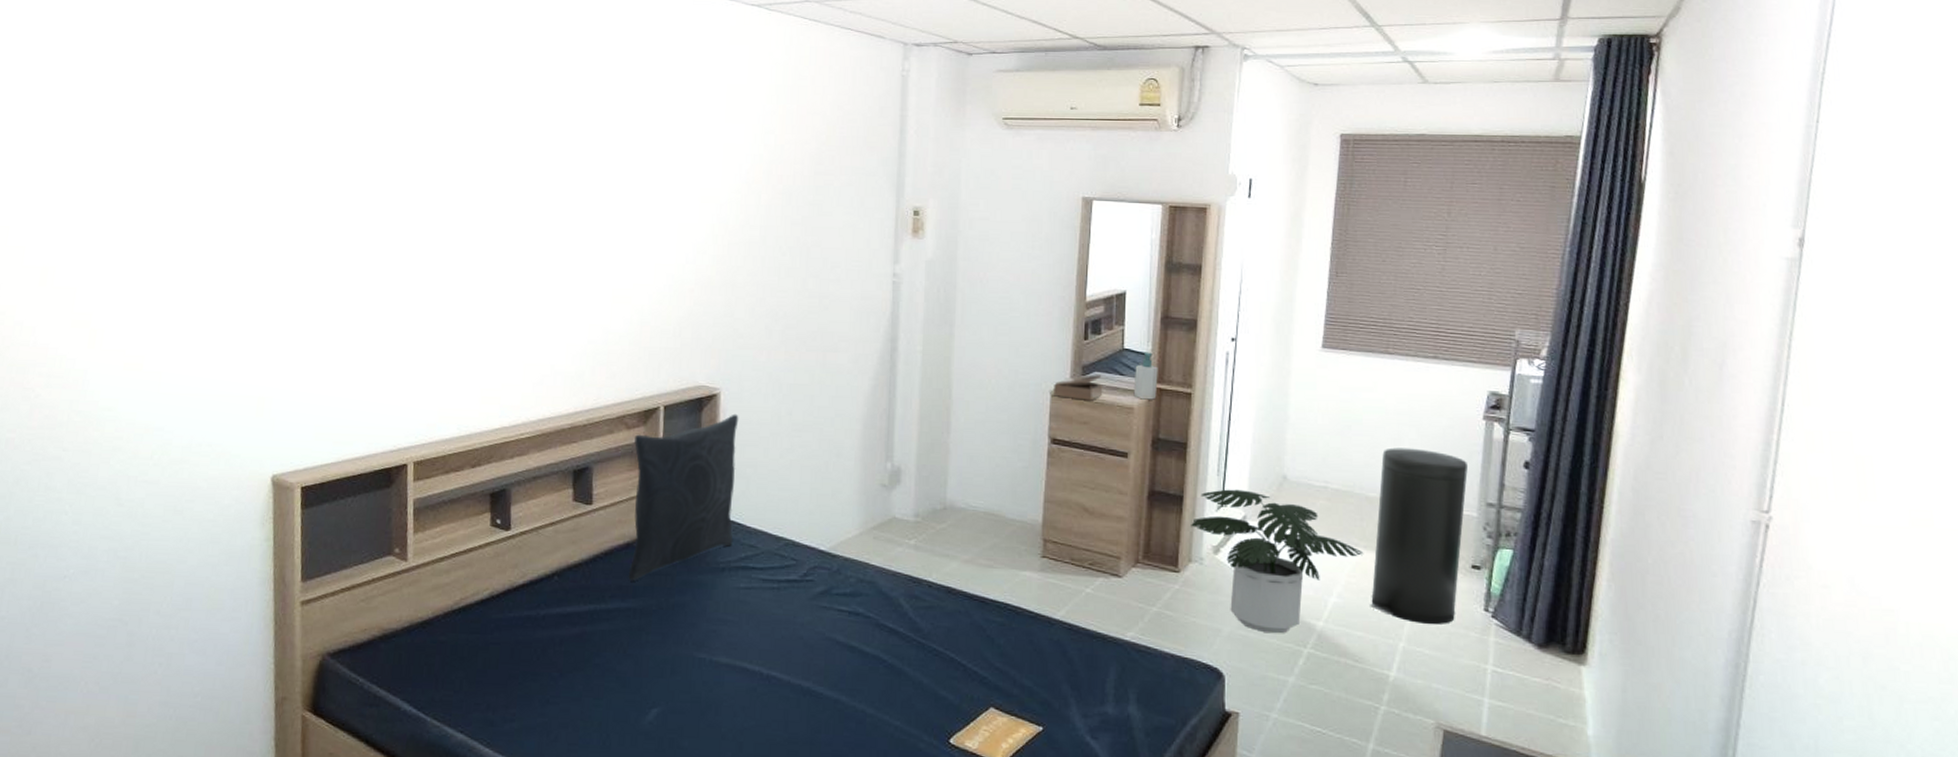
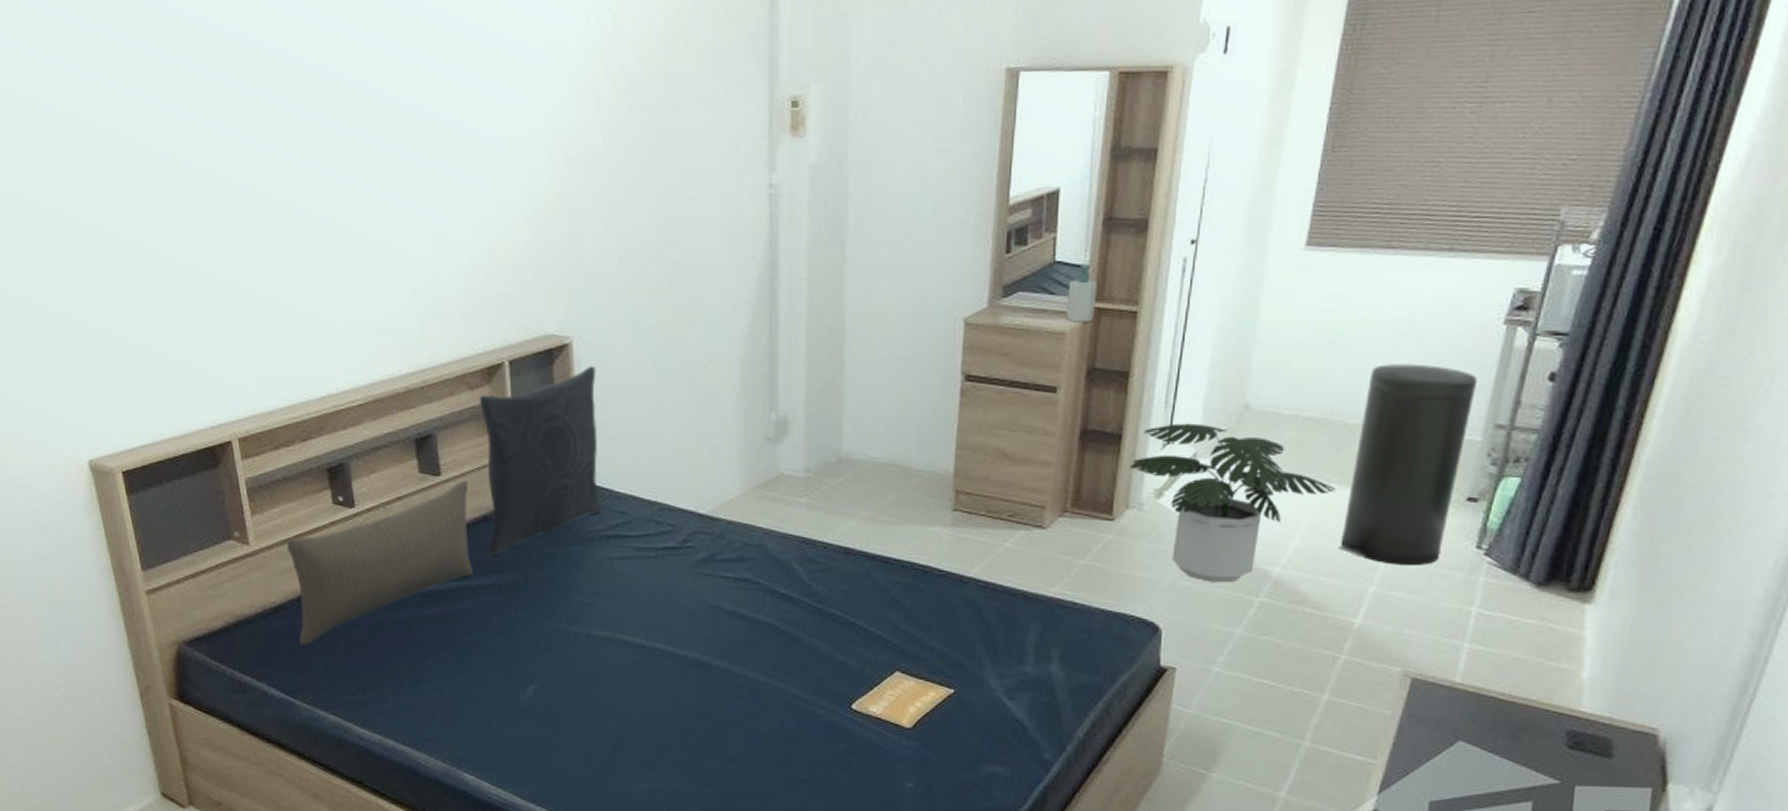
pillow: none [439,510,617,661] -> present [286,480,474,645]
jewelry box: present [1053,375,1103,401] -> none [967,295,1029,327]

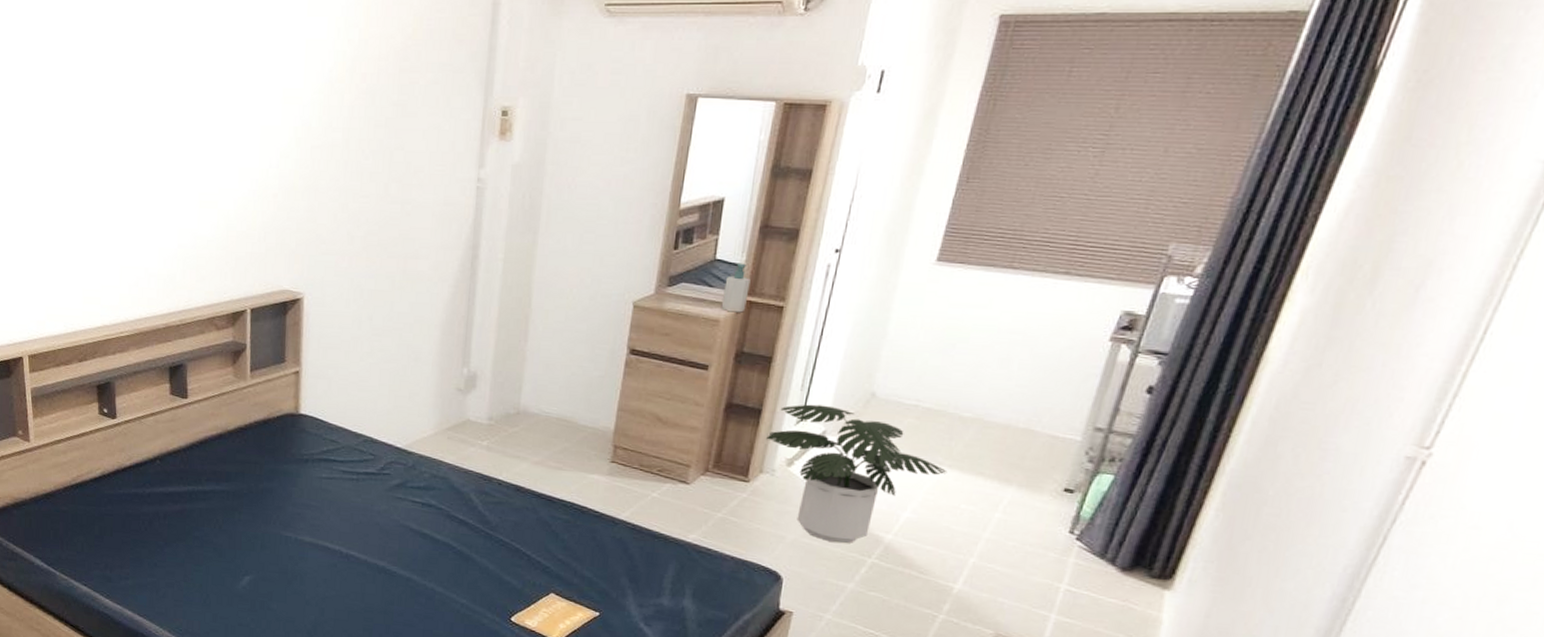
pillow: present [286,480,474,645] -> none [59,403,210,527]
pillow: present [480,365,602,556] -> none [221,317,322,468]
pedal bin: present [1338,364,1477,565] -> none [945,367,1081,544]

